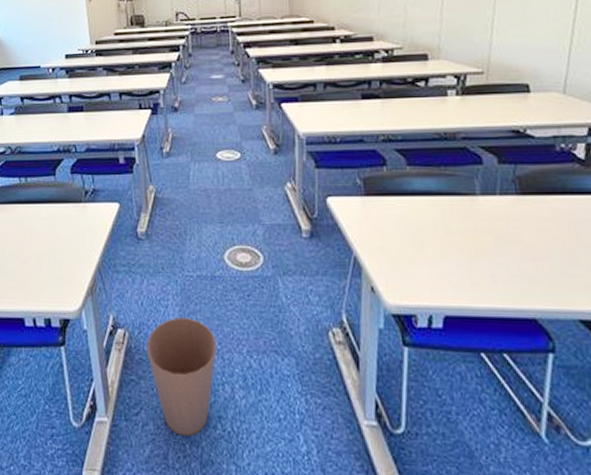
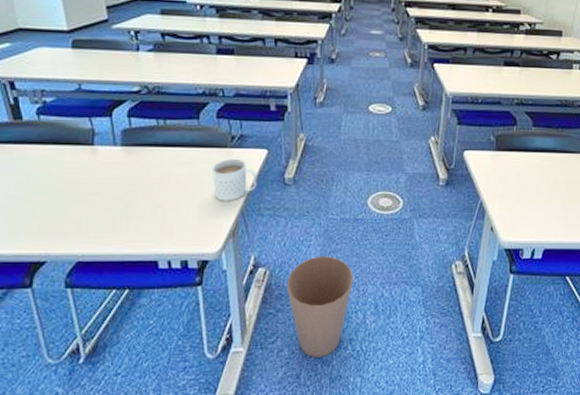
mug: none [69,213,112,257] -> present [212,158,257,201]

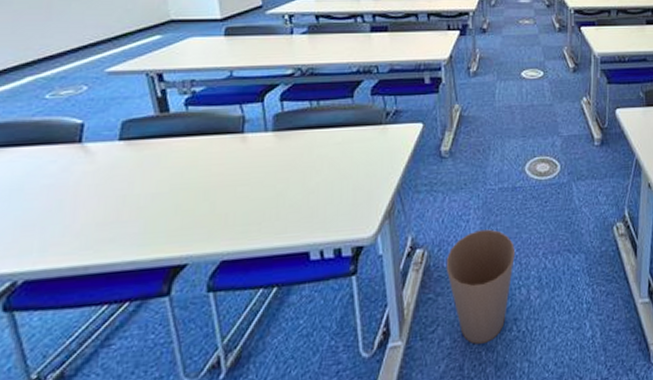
mug: present [212,158,257,201] -> none [367,134,413,181]

